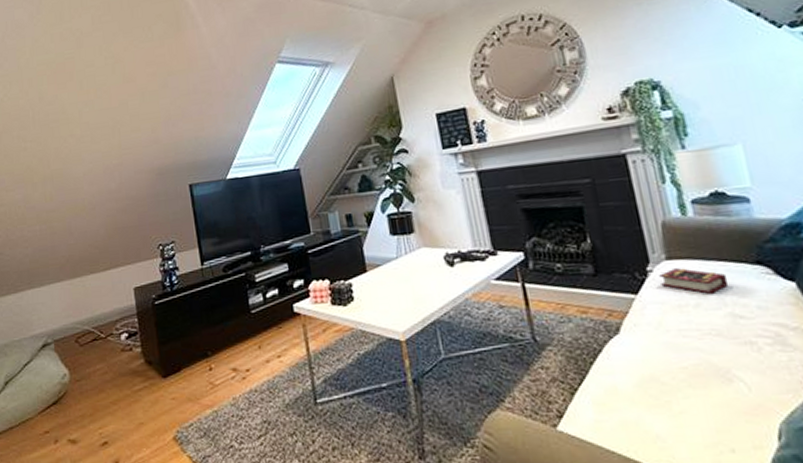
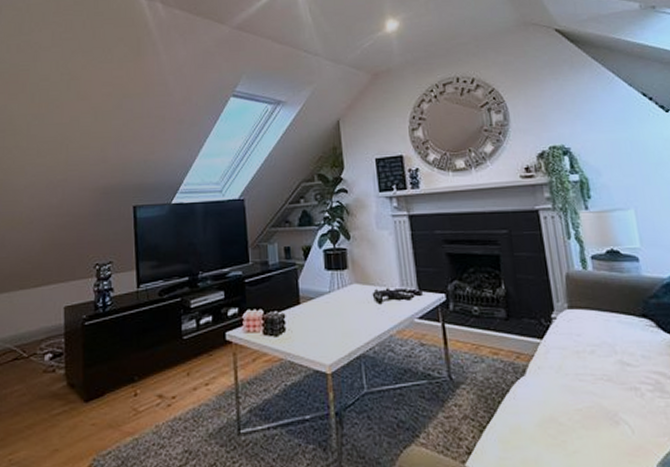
book: present [659,268,729,294] -> none [562,317,619,342]

